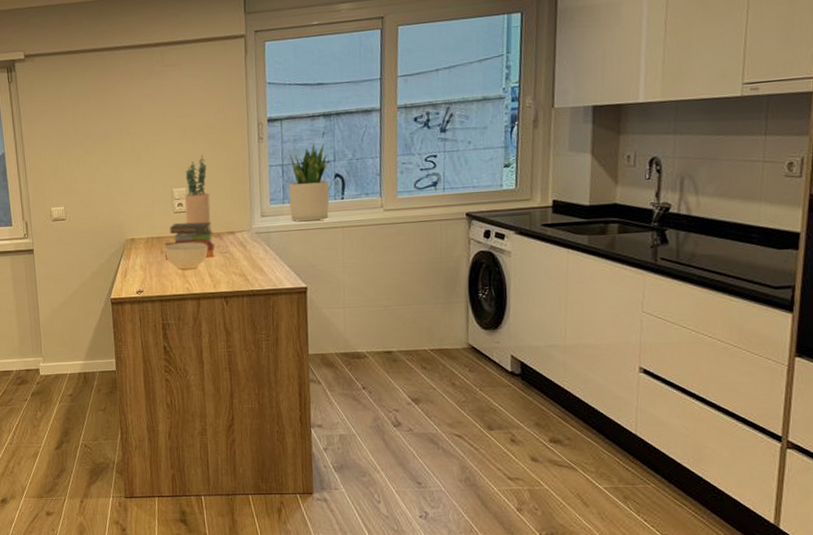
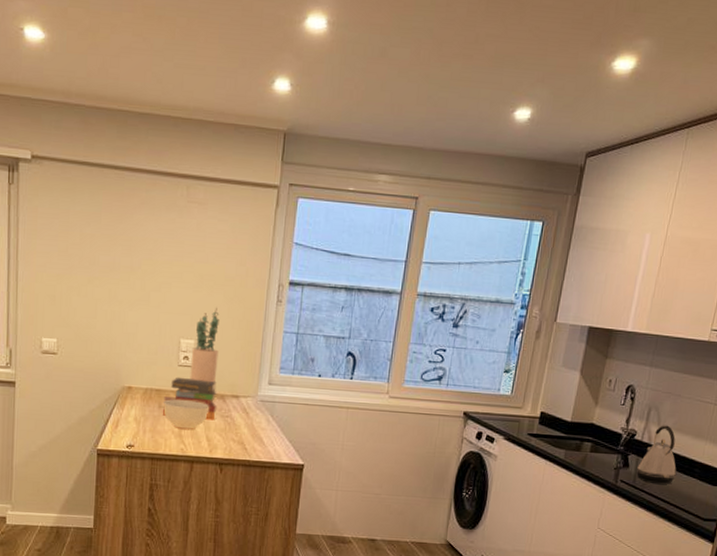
planter: present [288,143,330,222] -> none [298,317,344,398]
kettle: none [677,192,730,257] -> present [636,425,677,484]

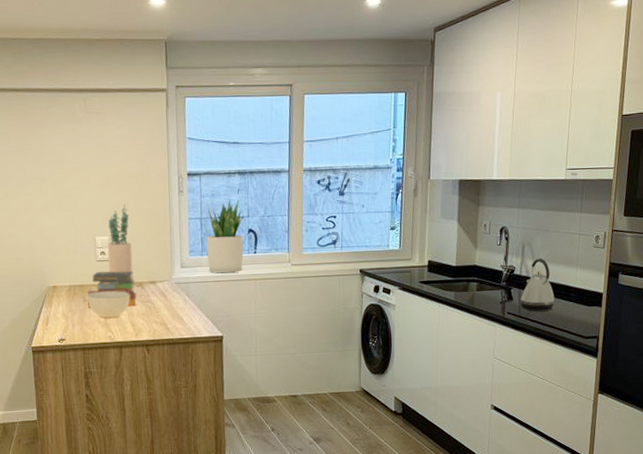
planter: none [298,317,344,398] -> present [206,199,244,274]

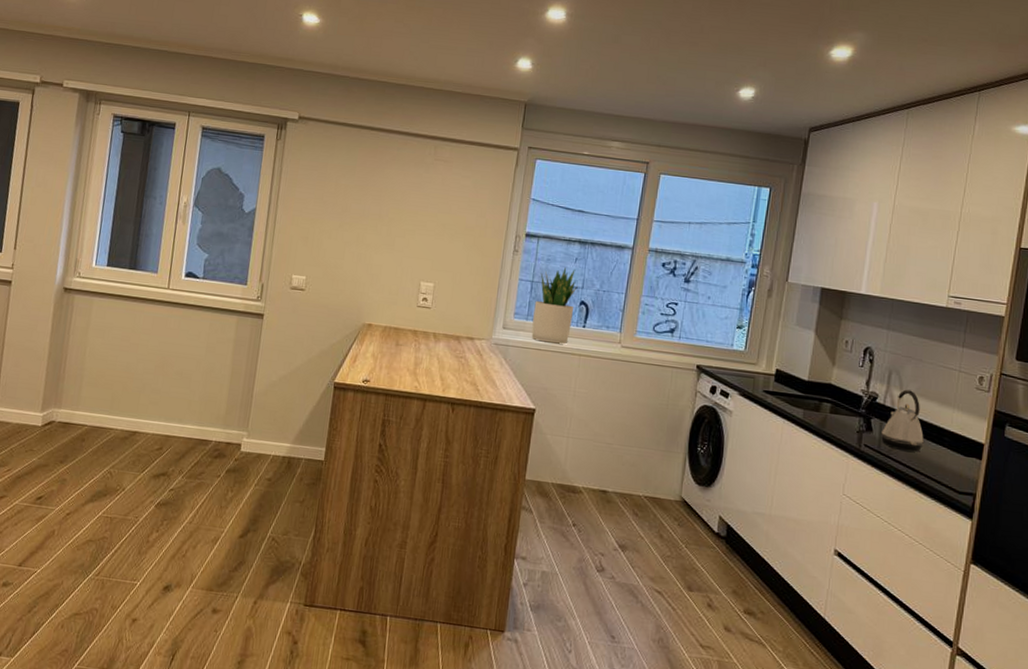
books: present [87,271,136,308] -> none [400,317,453,361]
bowl: present [87,290,130,319] -> none [400,338,445,369]
vase: present [107,204,133,290] -> none [427,254,459,343]

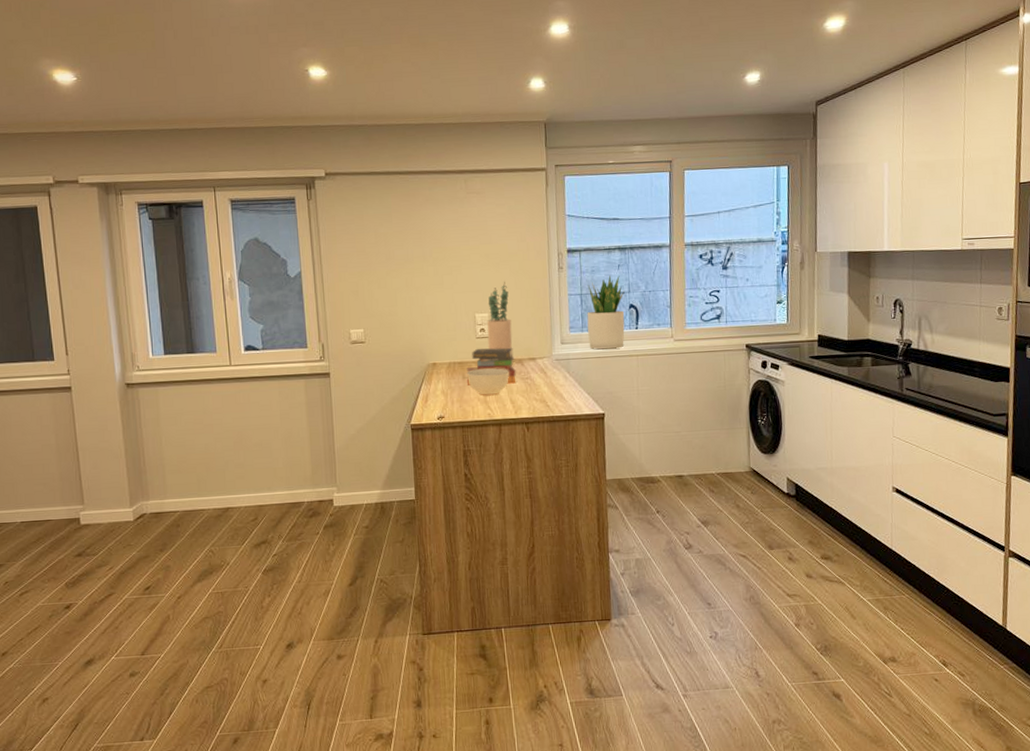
books: none [400,317,453,361] -> present [467,347,516,386]
bowl: none [400,338,445,369] -> present [467,367,510,396]
vase: none [427,254,459,343] -> present [487,281,513,367]
kettle: present [880,389,925,452] -> none [918,331,958,387]

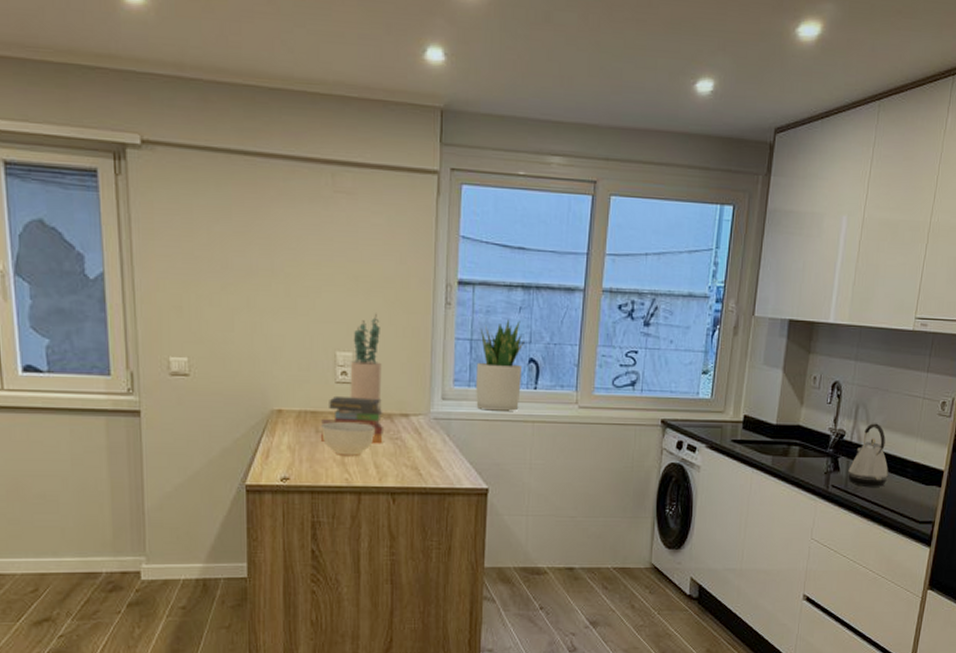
kettle: none [918,331,958,387] -> present [847,423,889,487]

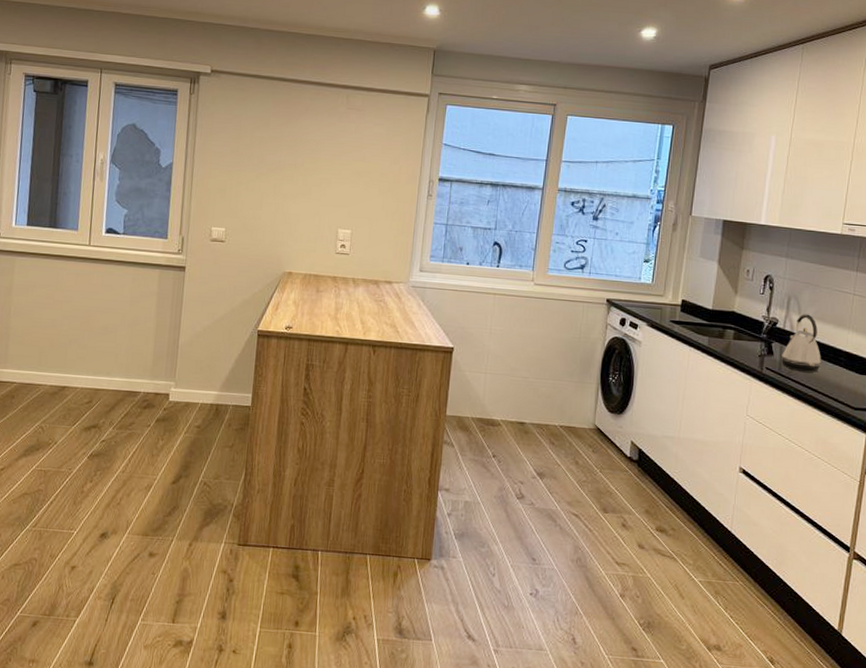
books: present [321,395,383,444] -> none [320,263,371,304]
bowl: present [321,421,376,457] -> none [321,284,364,313]
vase: present [350,313,382,423] -> none [346,200,375,288]
planter: present [476,319,524,411] -> none [447,210,491,284]

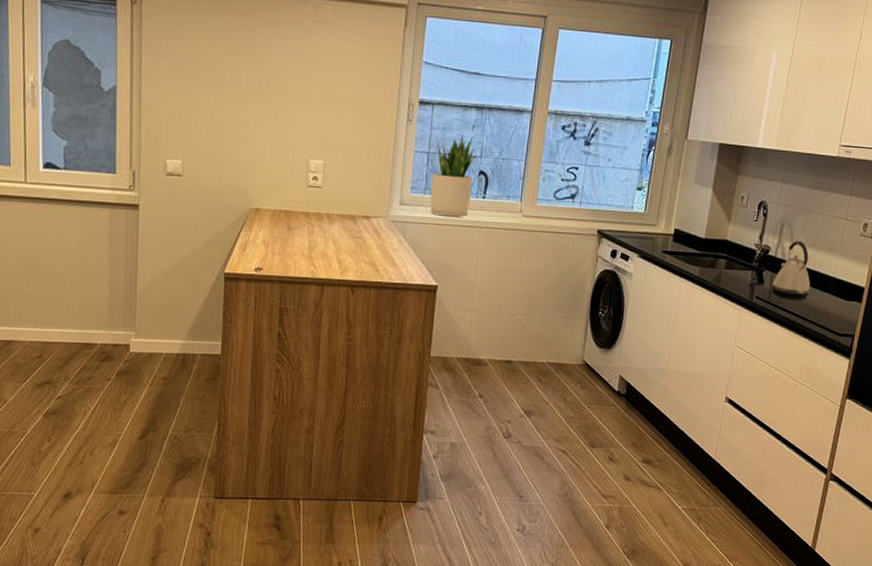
planter: none [447,210,491,284] -> present [430,136,476,217]

